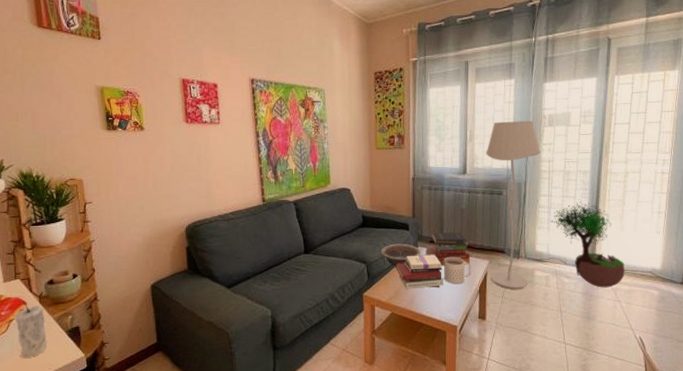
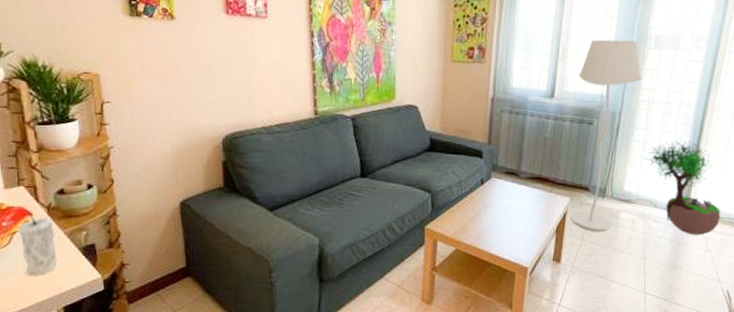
decorative bowl: present [381,243,421,268] -> none [448,172,494,199]
books: present [395,255,444,289] -> none [464,186,518,224]
books: present [425,232,470,266] -> none [499,163,550,201]
mug: present [444,256,471,285] -> none [518,190,550,222]

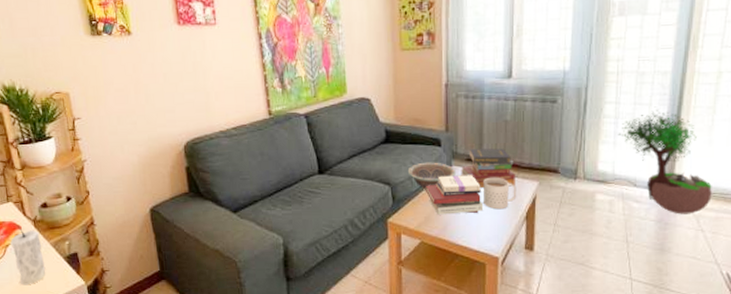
decorative bowl: none [448,172,494,199] -> present [407,162,456,190]
books: none [464,186,518,224] -> present [425,175,484,215]
books: none [499,163,550,201] -> present [461,148,515,189]
mug: none [518,190,550,222] -> present [483,177,517,210]
floor lamp: present [570,39,642,232] -> none [537,9,607,216]

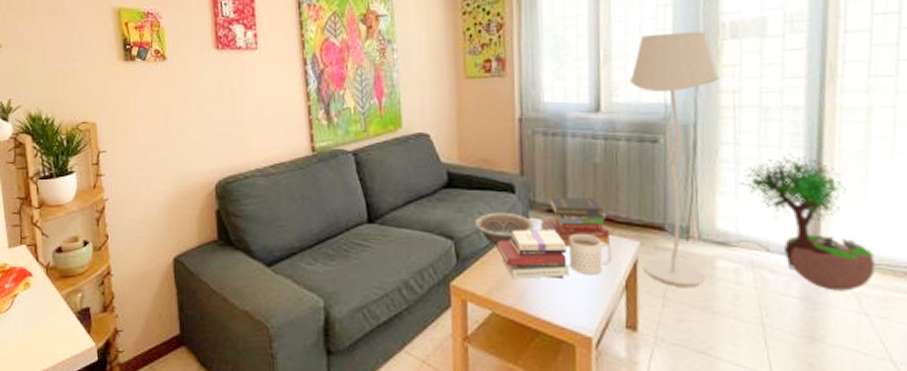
candle: present [10,226,46,286] -> none [19,273,54,344]
floor lamp: none [537,9,607,216] -> present [630,31,719,287]

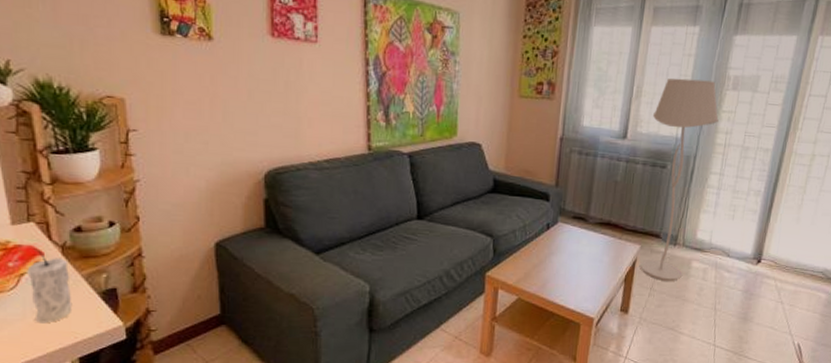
candle: none [19,273,54,344] -> present [27,251,73,324]
decorative bowl: present [474,212,534,247] -> none [512,216,561,245]
books: present [496,230,571,279] -> none [528,231,585,272]
books: present [540,197,610,248] -> none [566,207,619,248]
mug: present [569,233,612,275] -> none [585,236,619,270]
potted tree: present [740,149,875,291] -> none [718,181,795,287]

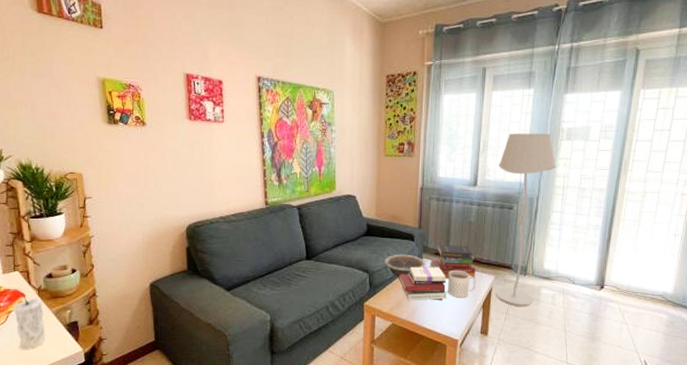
decorative bowl: none [512,216,561,245] -> present [384,254,425,278]
books: none [528,231,585,272] -> present [398,266,448,301]
books: none [566,207,619,248] -> present [430,245,476,279]
mug: none [585,236,619,270] -> present [448,270,476,298]

